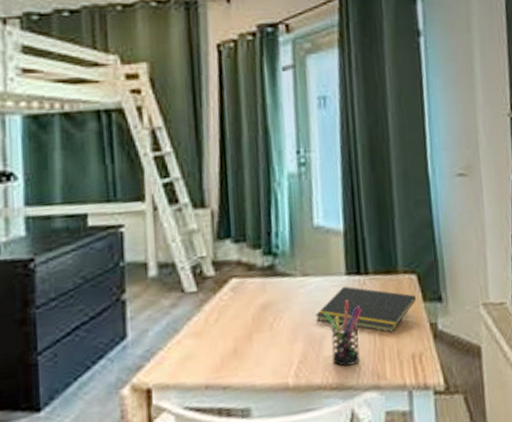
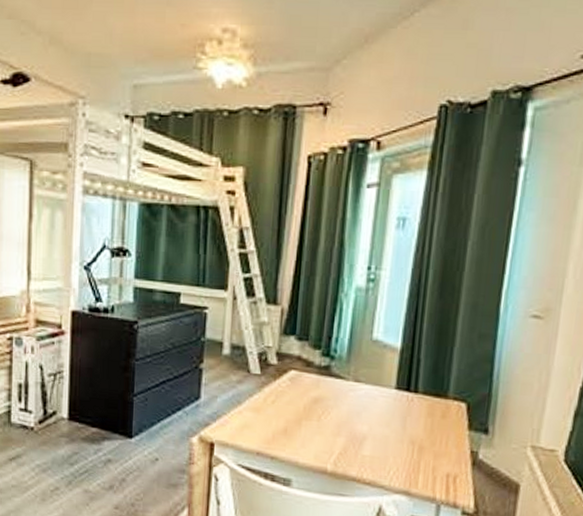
notepad: present [315,286,416,333] -> none [360,398,461,450]
pen holder: present [324,300,361,367] -> none [368,411,405,469]

